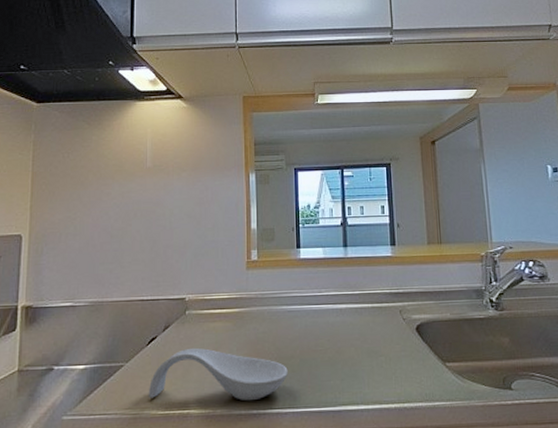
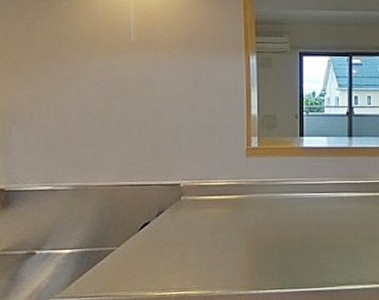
spoon rest: present [148,347,288,401] -> none [142,233,288,283]

